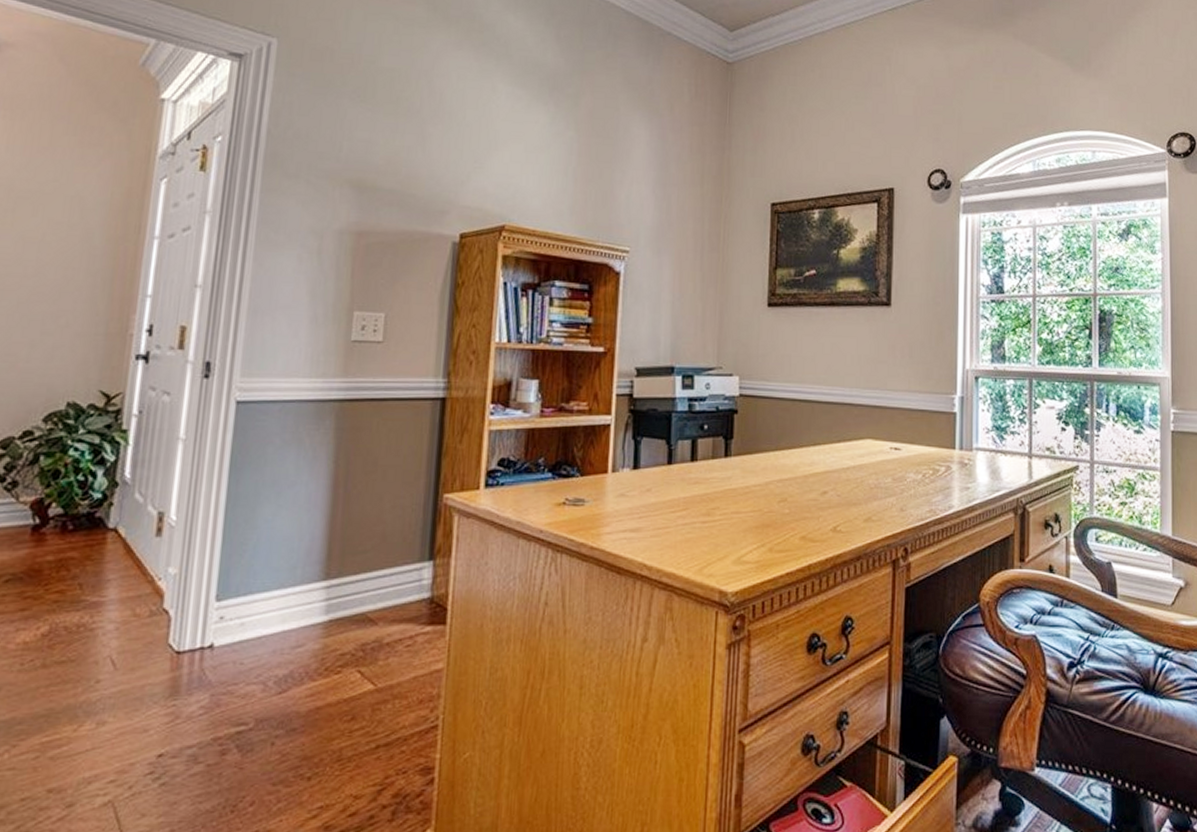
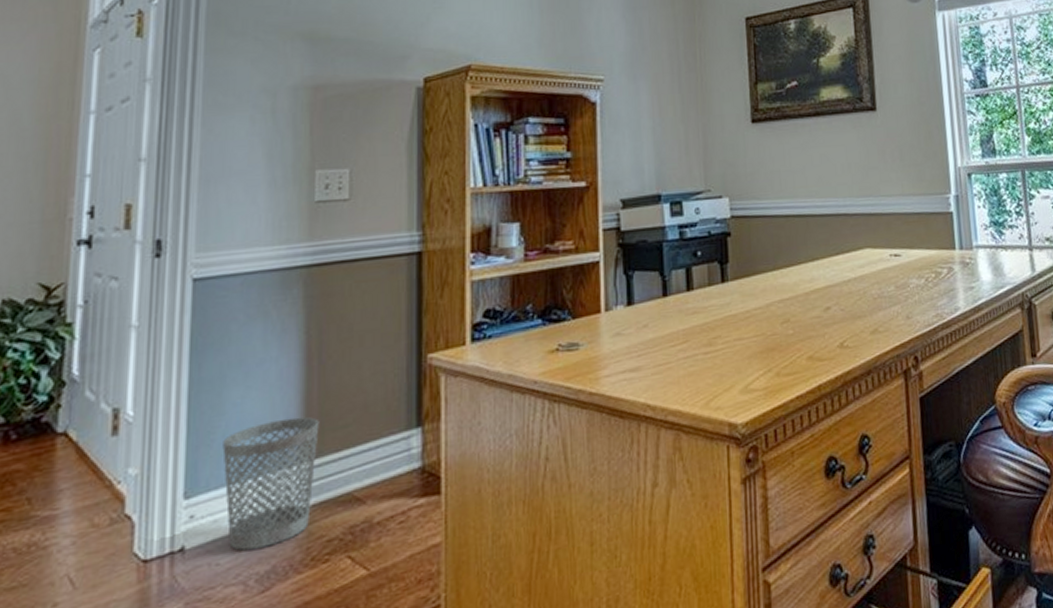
wastebasket: none [252,539,341,654] -> present [222,417,320,551]

